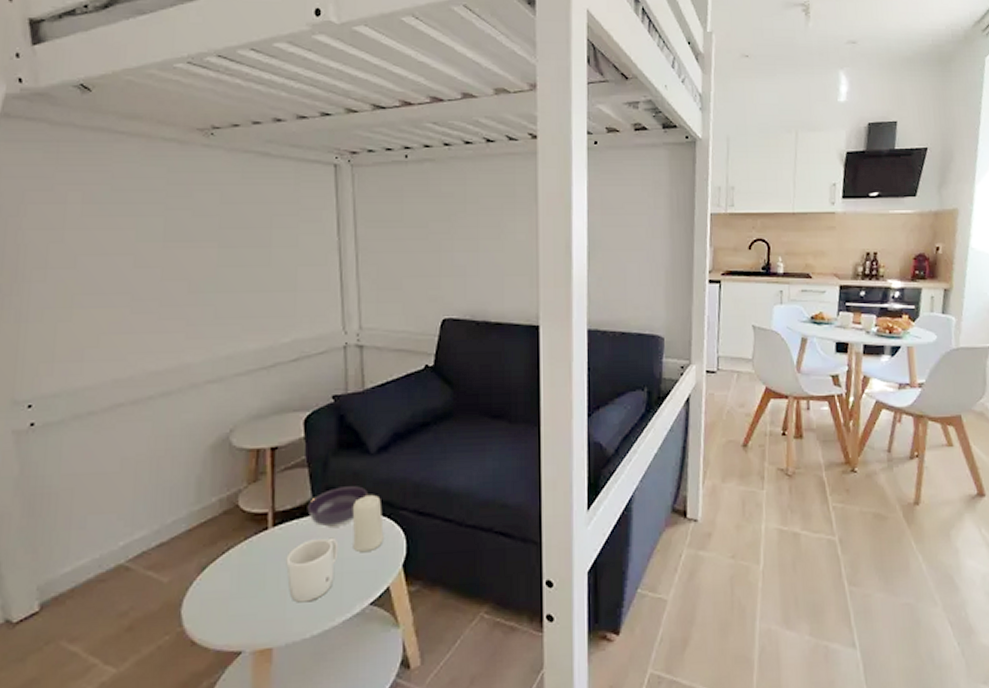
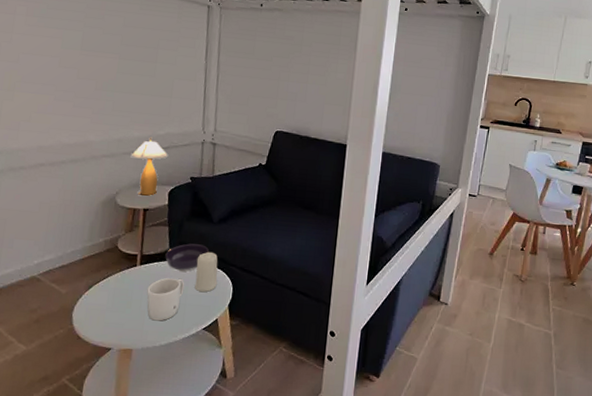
table lamp: none [246,349,298,429] -> present [130,138,168,196]

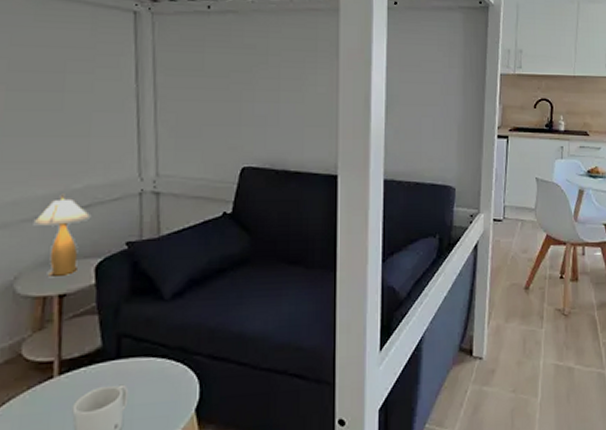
bowl: present [165,243,209,272] -> none [96,332,161,374]
candle: present [194,251,218,293] -> none [144,340,177,399]

